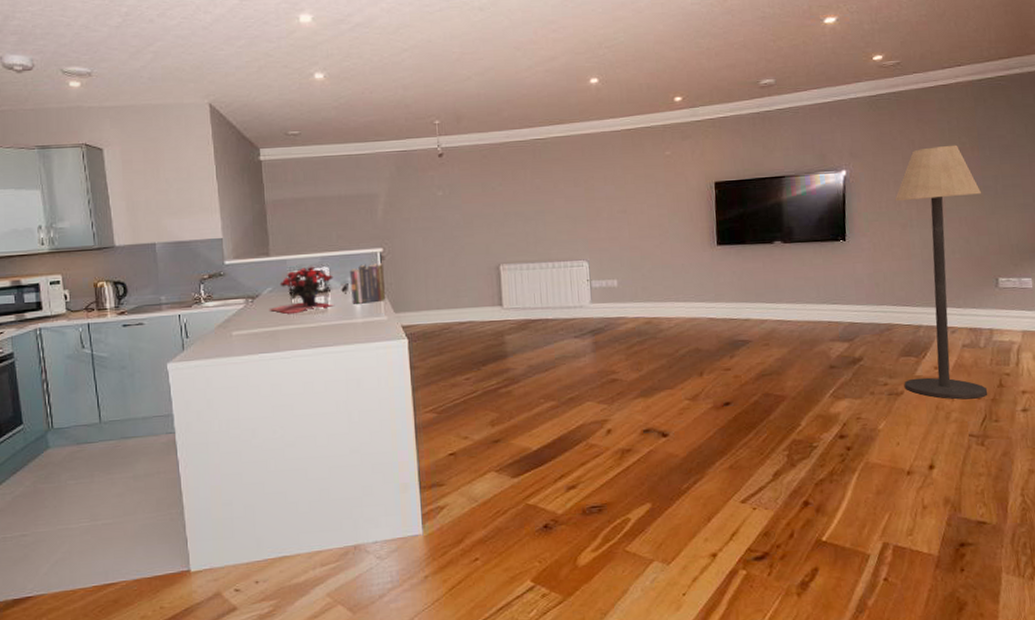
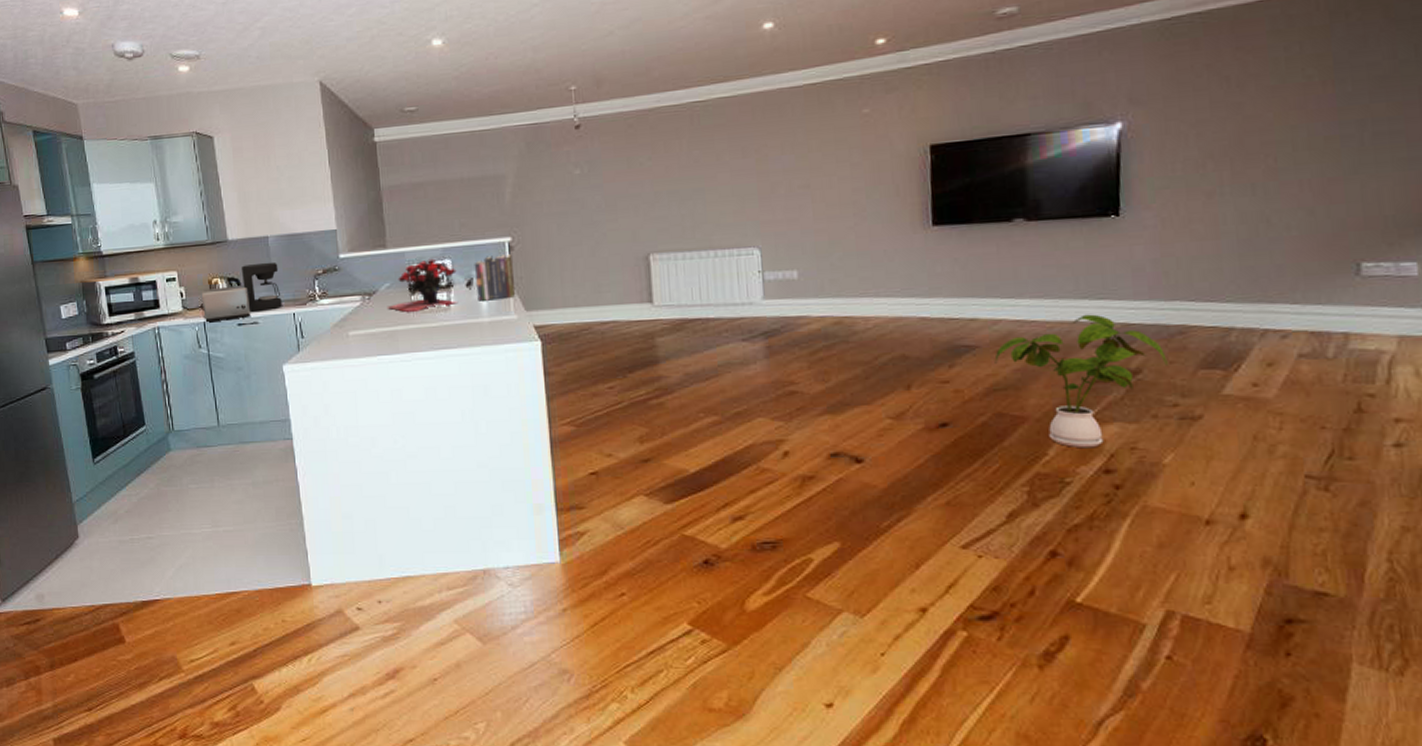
toaster: none [86,288,137,324] -> present [201,285,251,323]
coffee maker: none [127,267,168,314] -> present [241,262,282,313]
house plant: none [762,315,880,420] -> present [994,314,1168,449]
floor lamp: present [895,145,988,400] -> none [1196,79,1338,428]

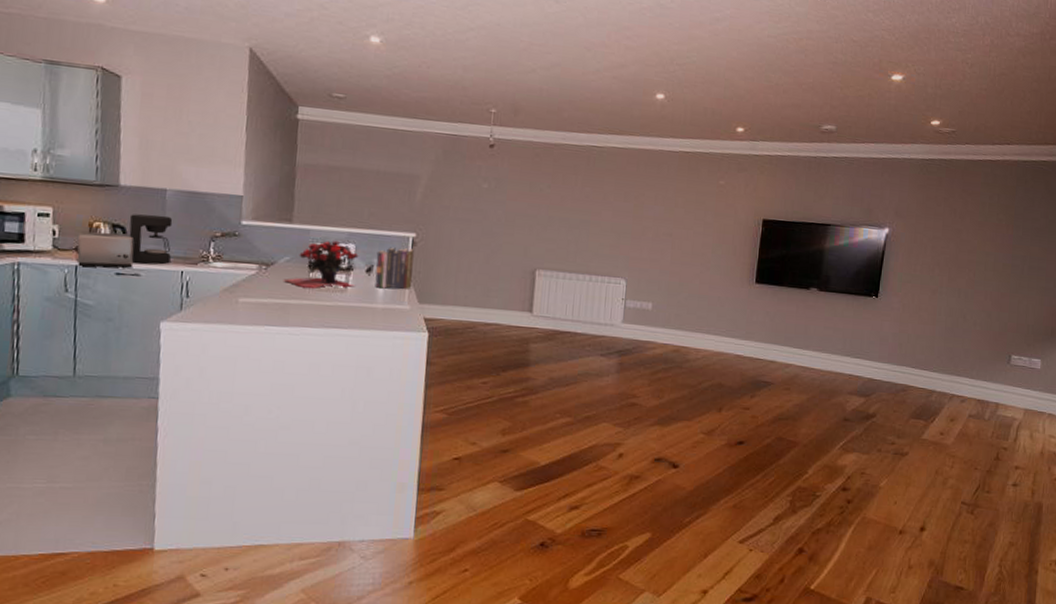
house plant: present [994,314,1168,449] -> none [782,368,893,471]

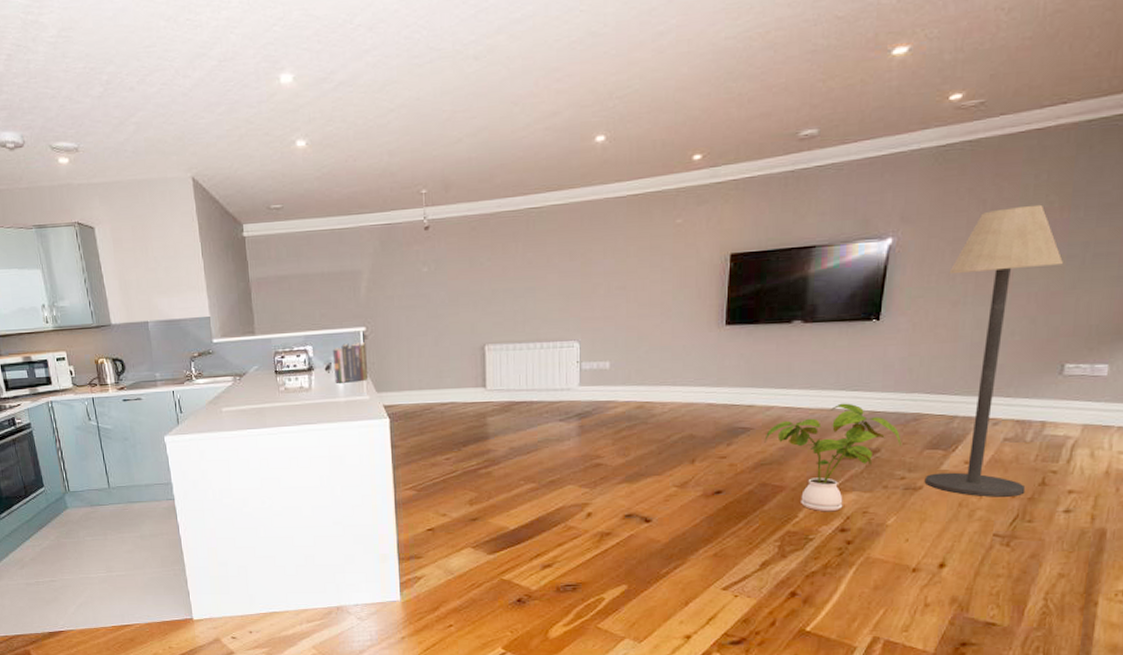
toaster: present [76,231,136,268] -> none [88,365,135,398]
coffee maker: present [129,214,173,265] -> none [124,345,162,390]
flower arrangement: present [283,240,359,288] -> none [255,345,319,392]
house plant: none [782,368,893,471] -> present [764,403,901,512]
floor lamp: none [910,219,1009,468] -> present [924,204,1063,497]

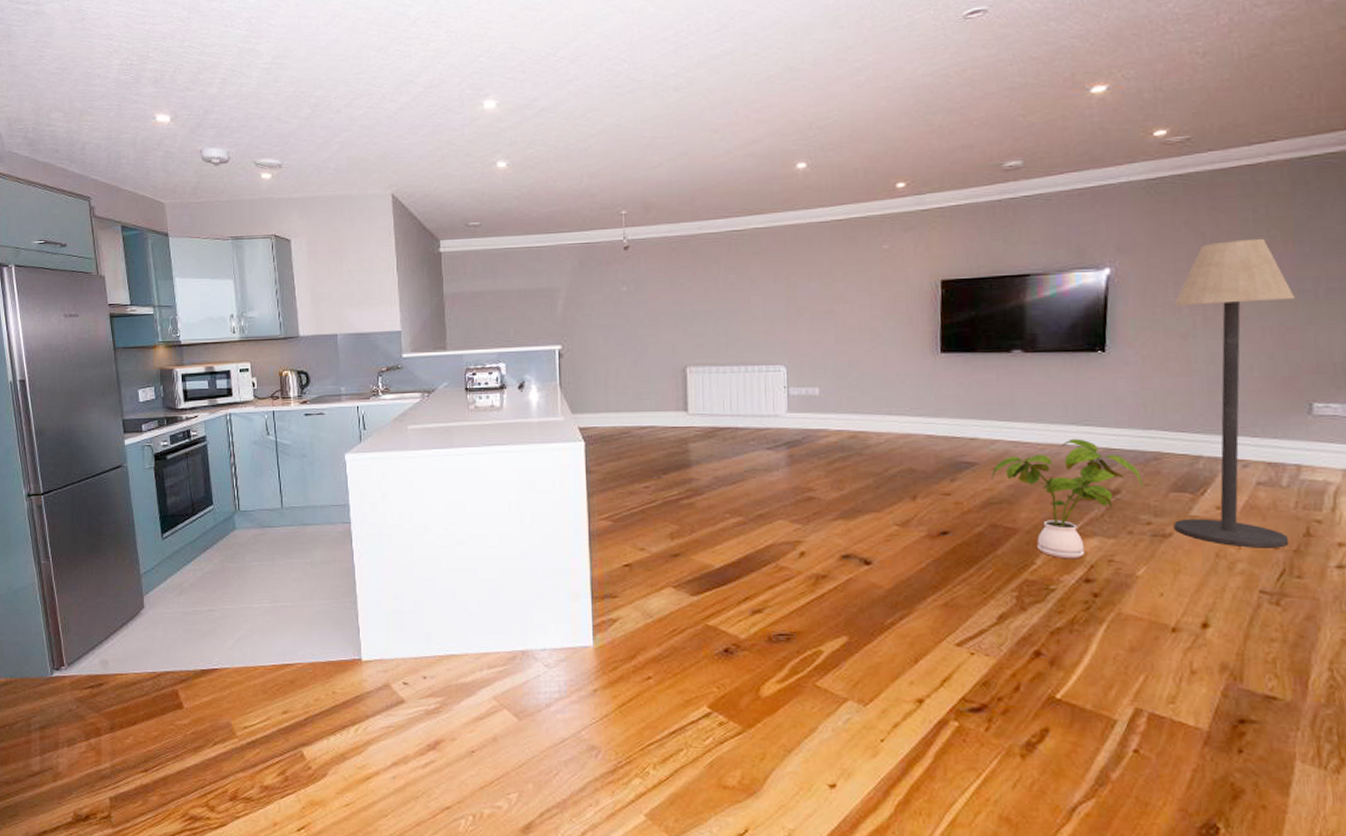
books: present [332,342,369,383] -> none [526,361,563,403]

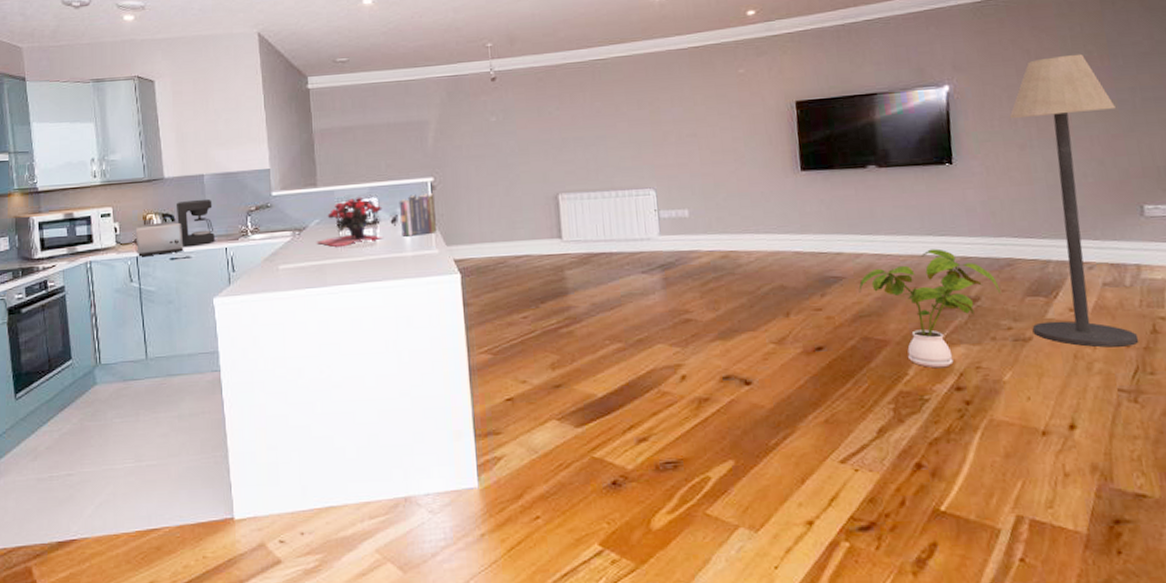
toaster: none [272,378,318,412] -> present [135,221,184,257]
coffee maker: none [310,358,347,404] -> present [175,199,215,247]
flower arrangement: none [444,362,511,410] -> present [316,196,384,247]
books: none [526,361,563,403] -> present [399,193,437,237]

